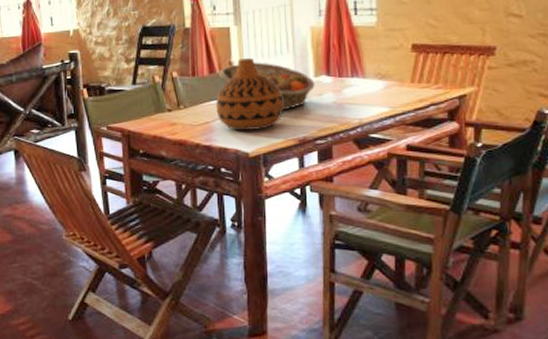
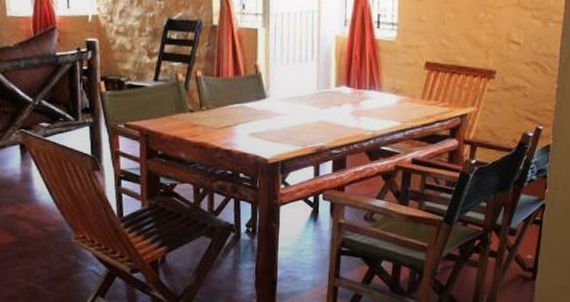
vase: present [216,58,284,130] -> none [238,62,305,137]
fruit basket: present [219,62,315,111] -> none [244,67,335,119]

